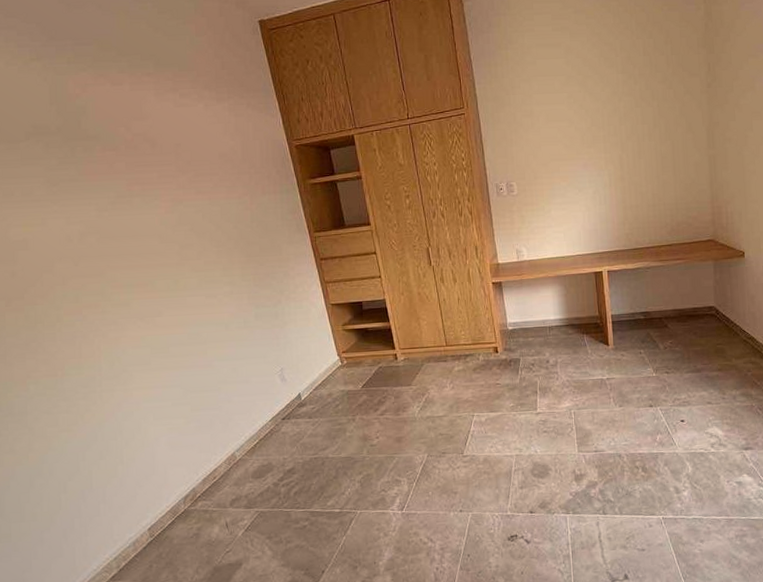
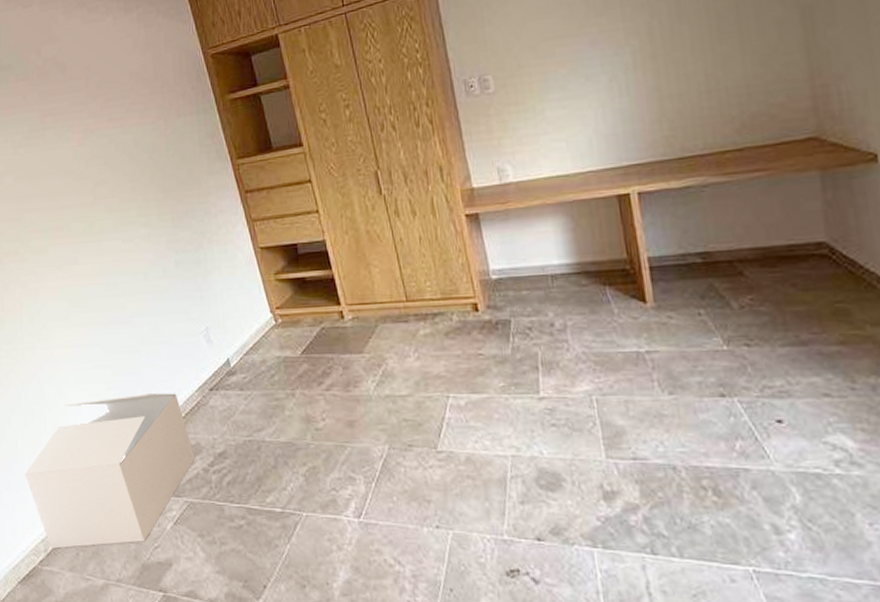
cardboard box: none [98,423,267,565] -> present [24,393,196,549]

